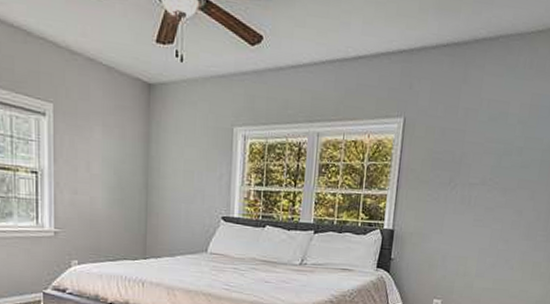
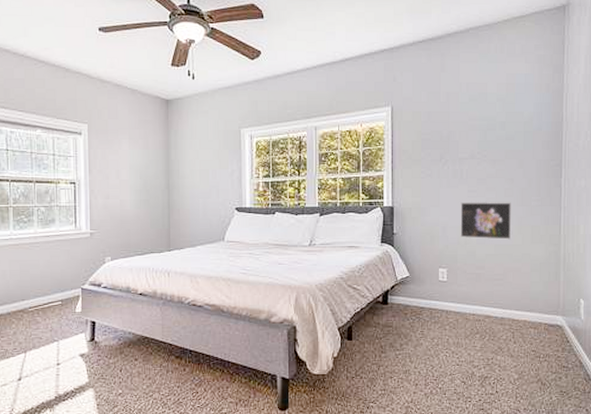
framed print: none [459,231,516,274] -> present [460,201,511,240]

